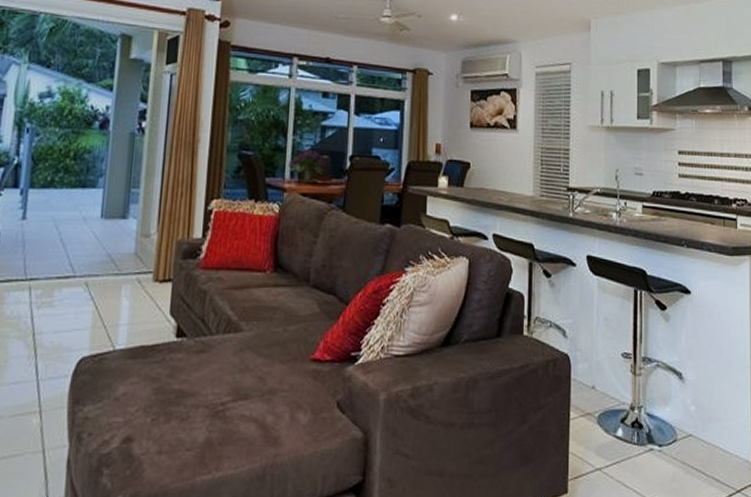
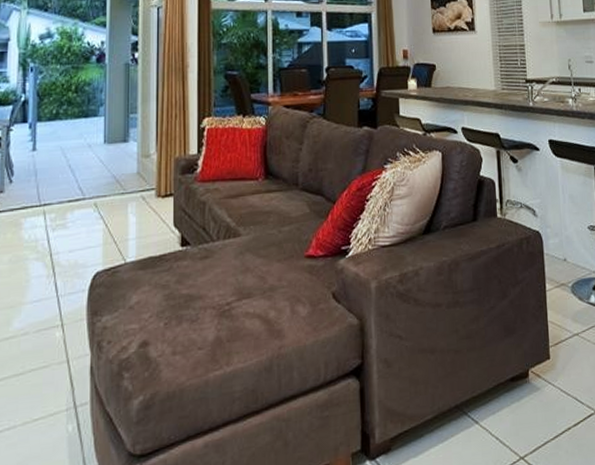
bouquet: present [288,148,327,183] -> none [271,64,305,96]

